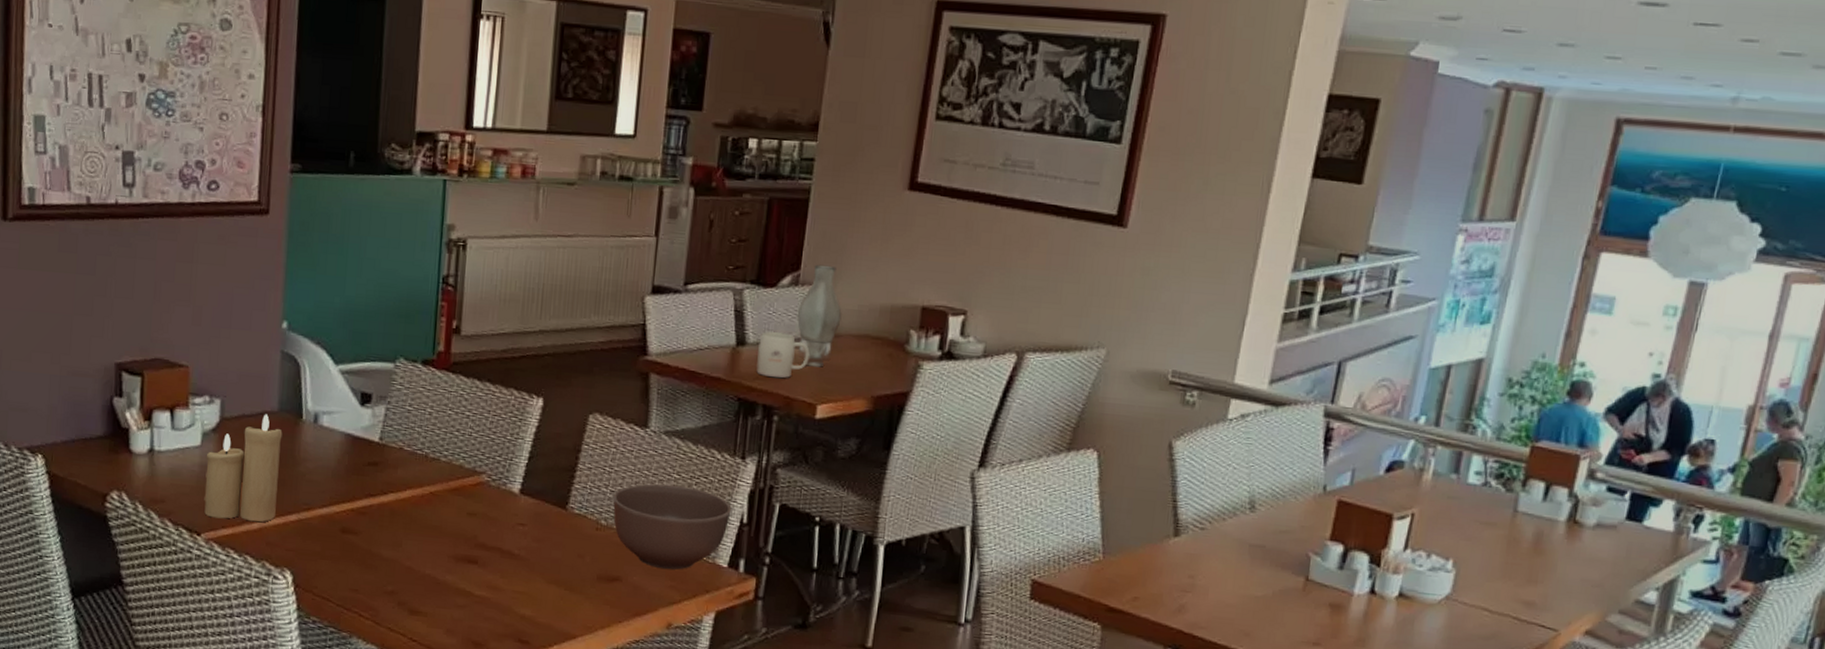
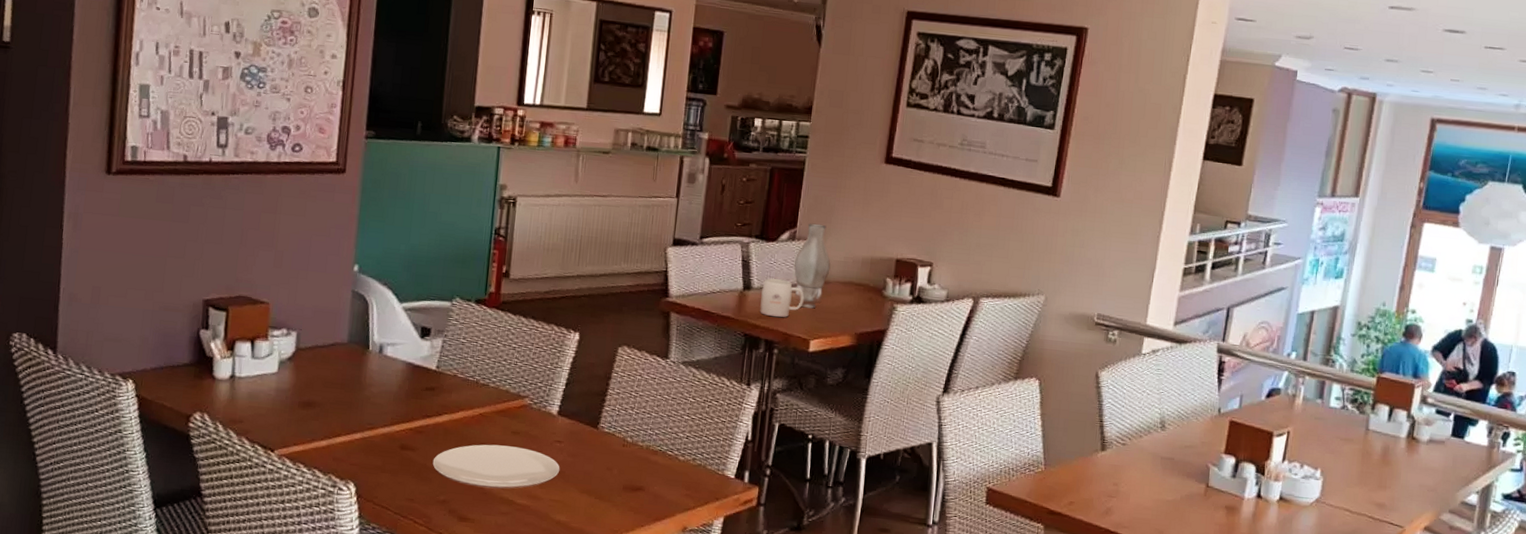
candle: present [204,414,283,523] -> none [278,345,351,440]
plate: none [378,527,524,579] -> present [432,444,560,489]
bowl: present [612,484,732,570] -> none [637,406,738,481]

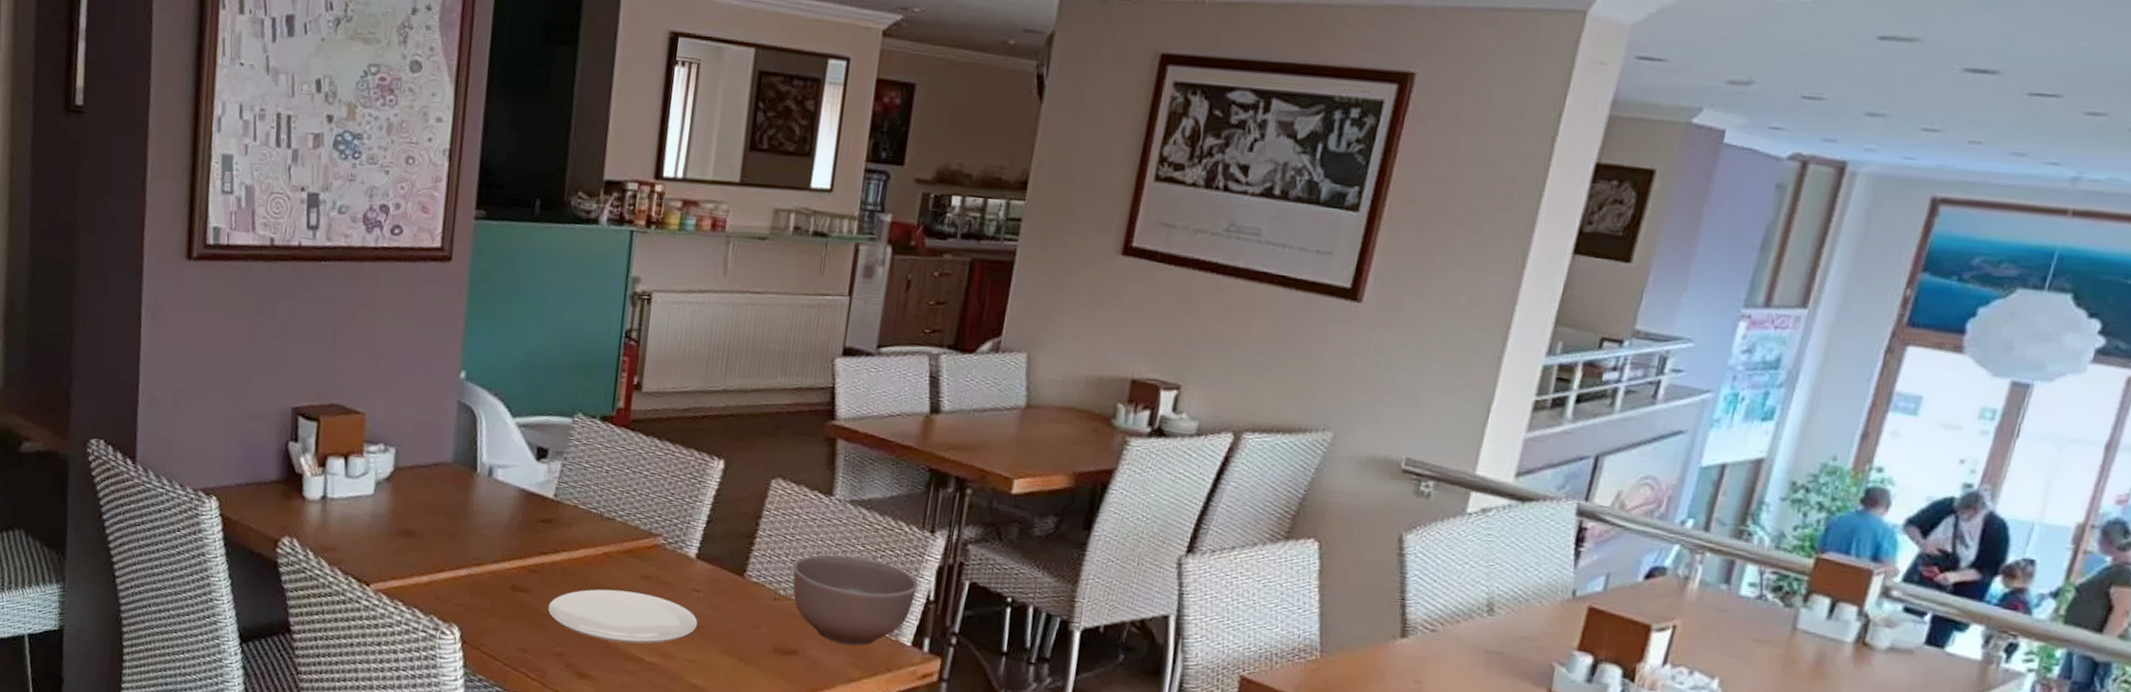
bowl: none [637,406,738,481] -> present [792,554,918,646]
mug: present [760,278,804,318] -> none [950,399,1008,450]
vase: present [794,223,831,309] -> none [995,330,1045,440]

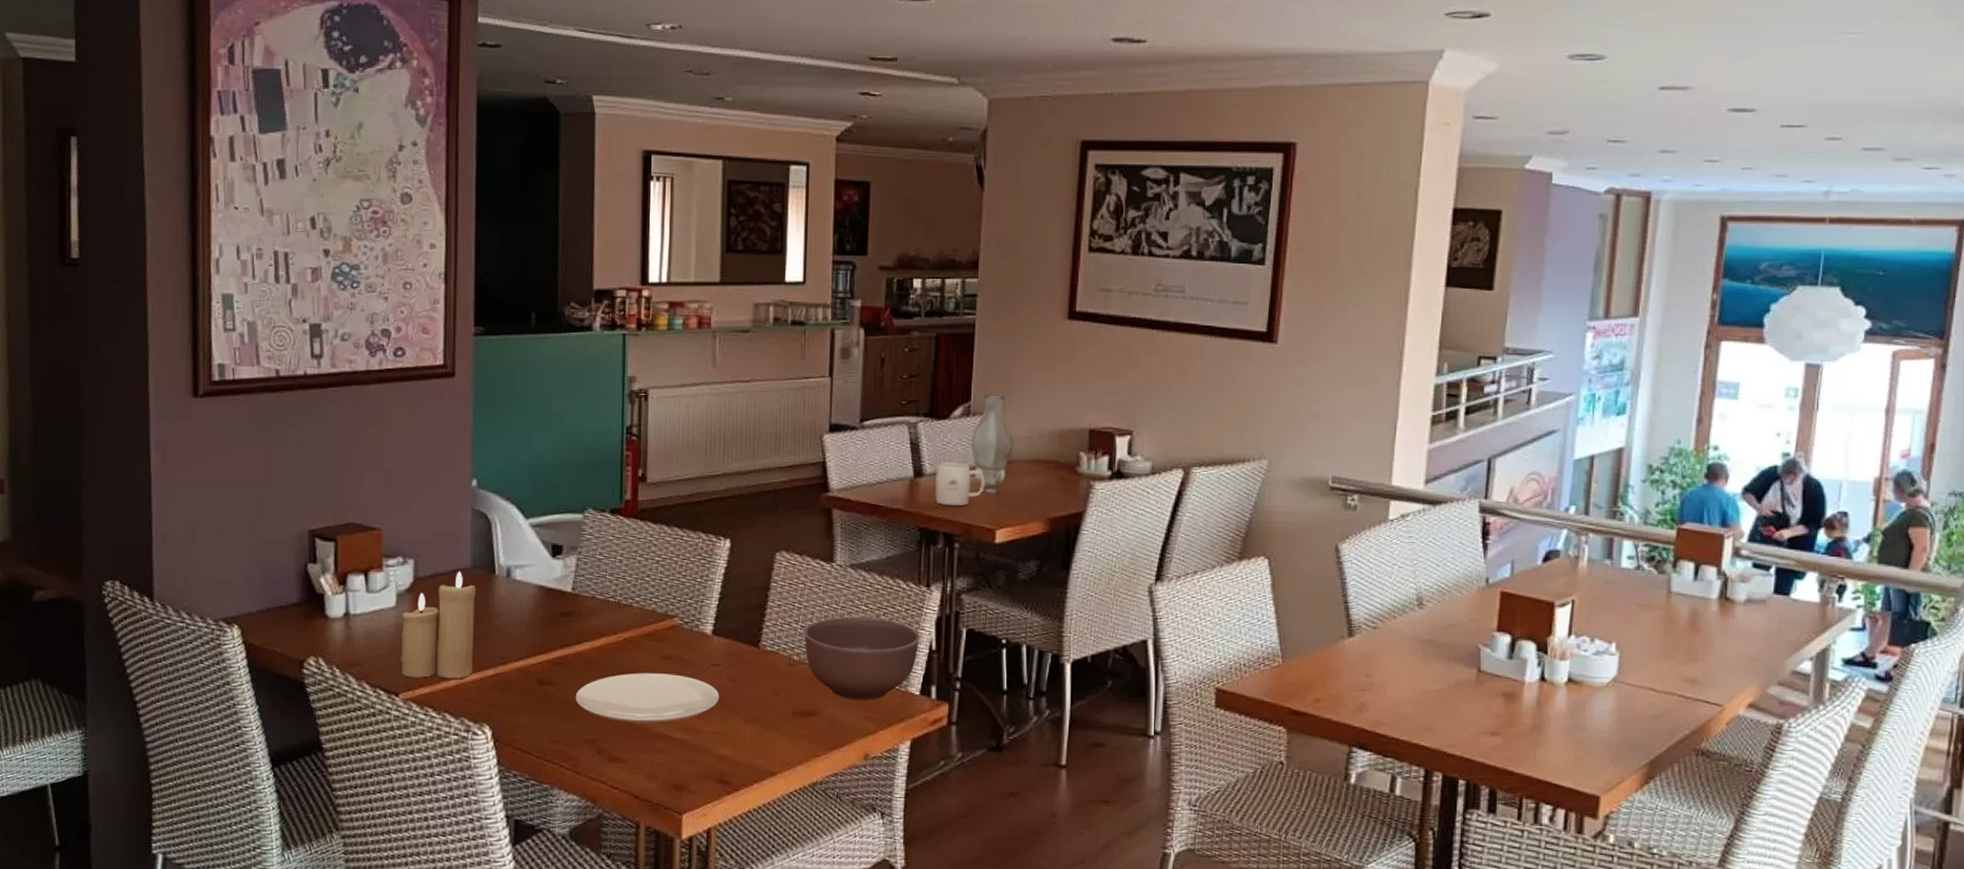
candle: none [374,465,456,576] -> present [401,571,476,679]
mug: none [950,399,1008,450] -> present [935,462,985,507]
vase: none [995,330,1045,440] -> present [970,395,1013,493]

